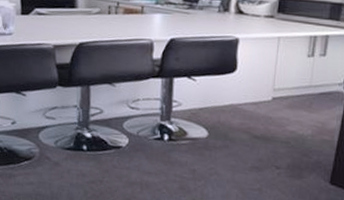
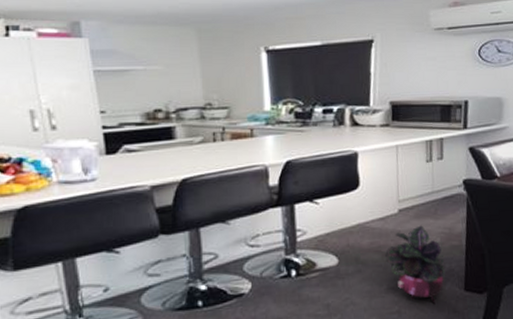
potted plant: none [253,115,313,191] -> present [385,225,446,305]

